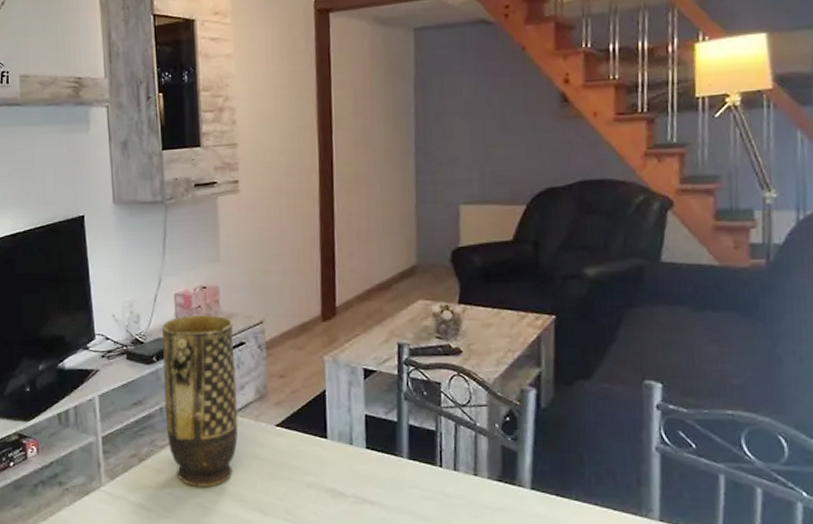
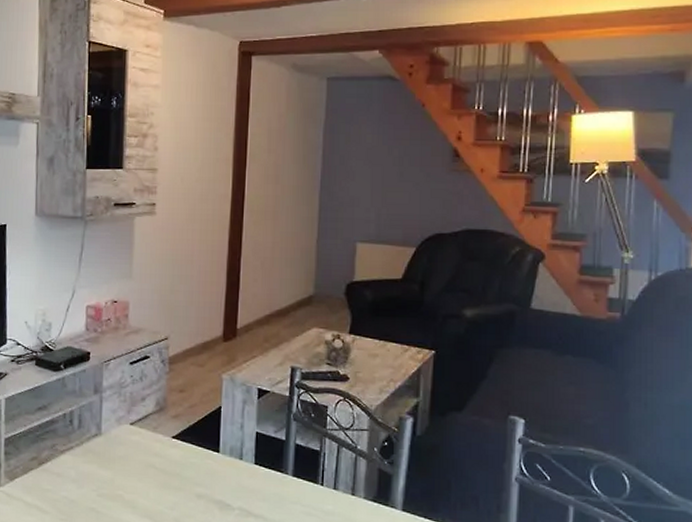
vase: present [162,315,238,487] -> none [68,327,140,493]

